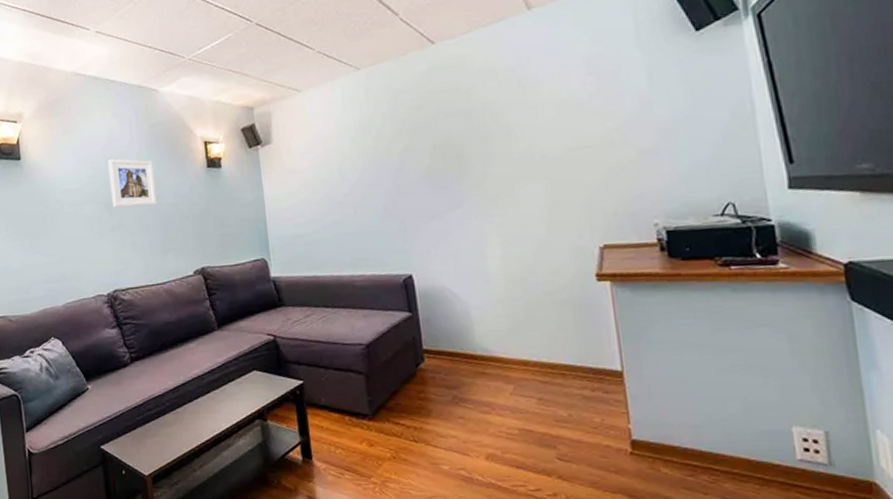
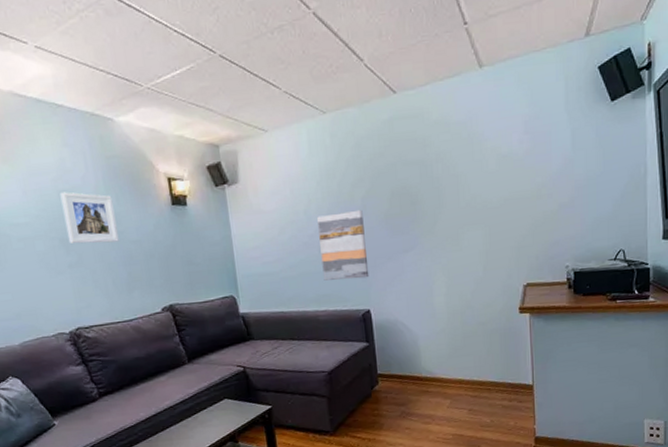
wall art: none [352,165,411,242] -> present [317,209,369,281]

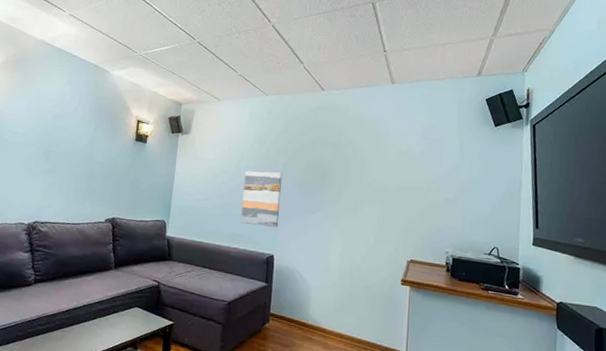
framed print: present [60,192,119,244] -> none [50,116,92,160]

